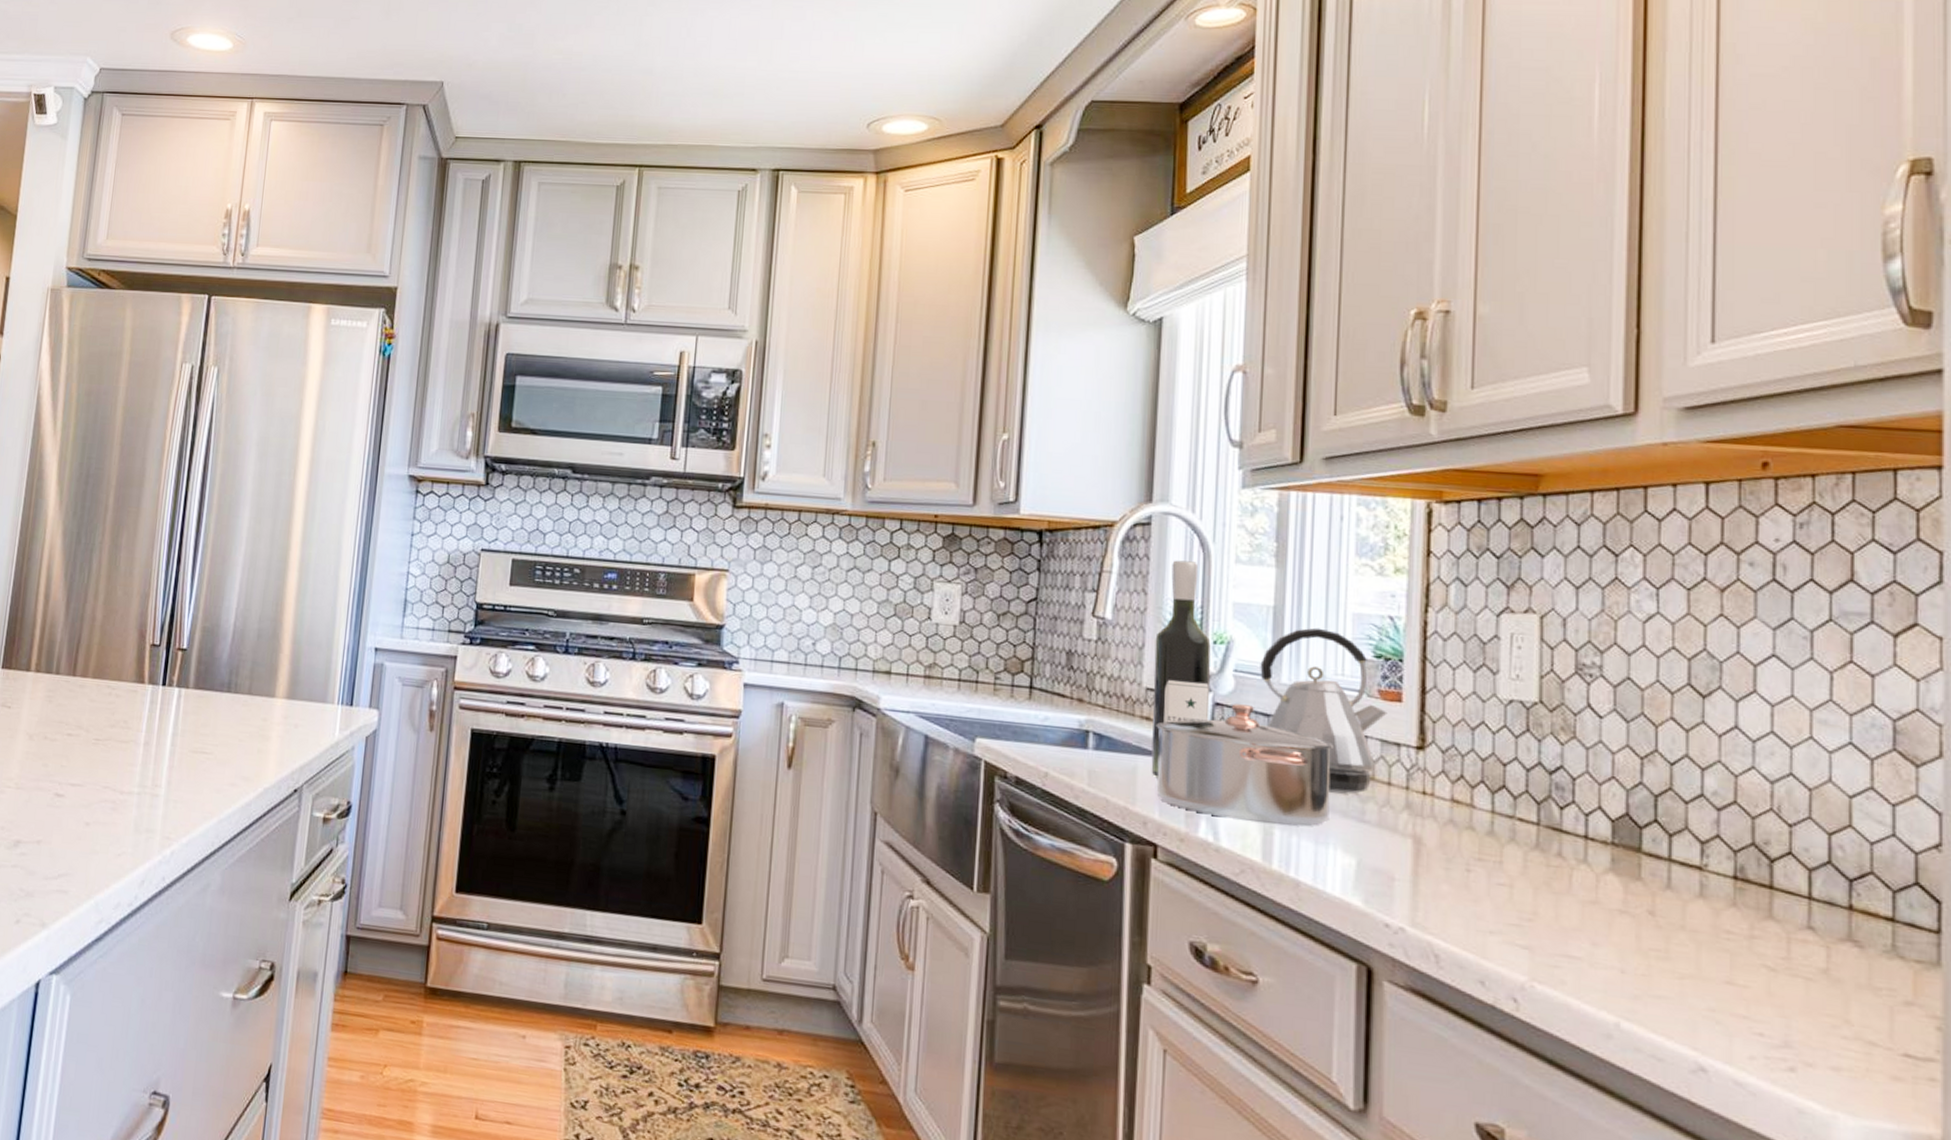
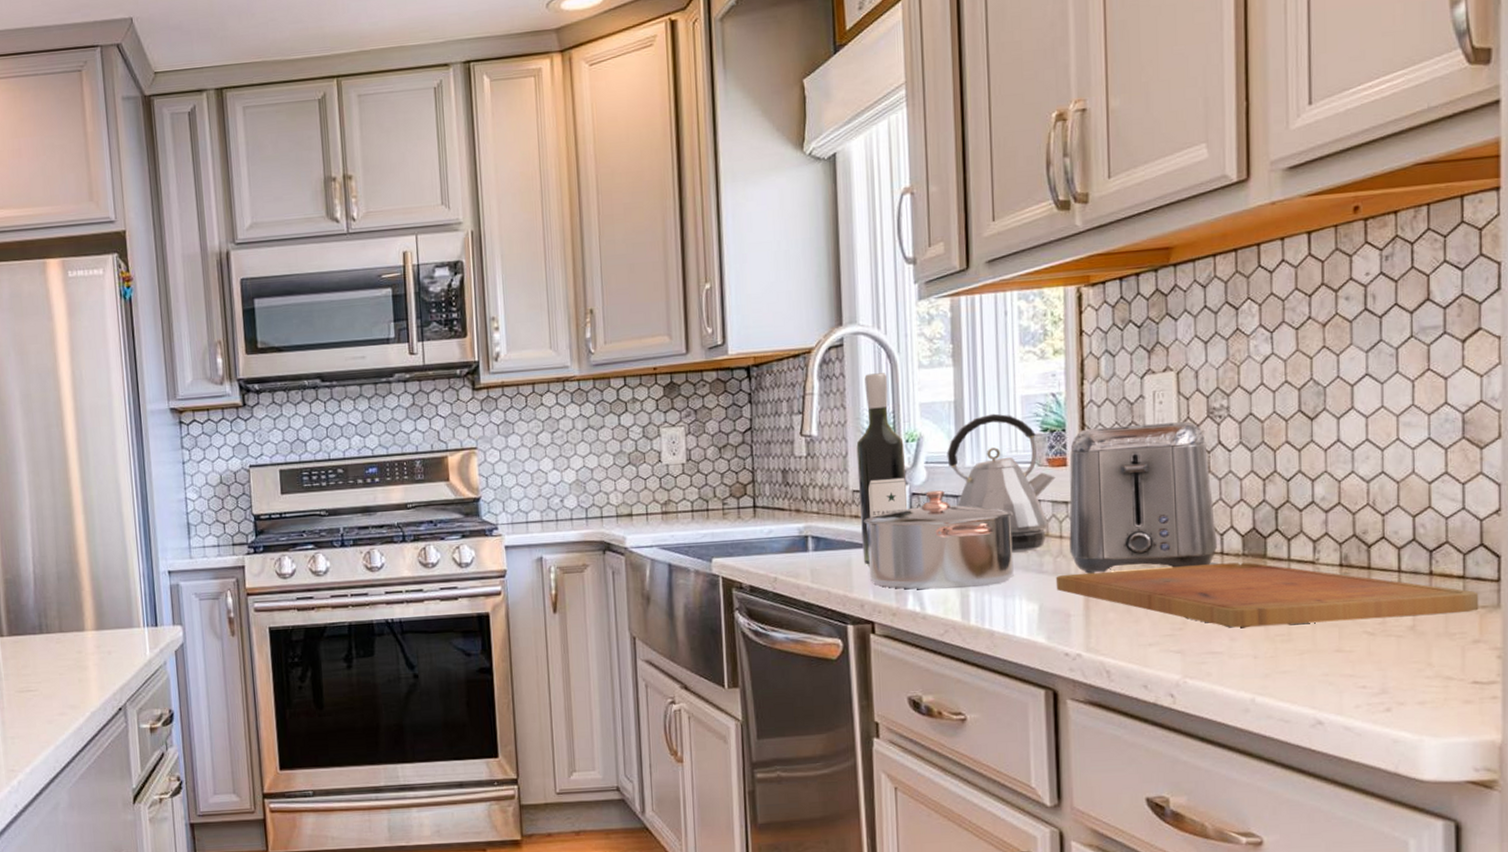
cutting board: none [1379,828,1913,965] -> present [1055,562,1479,628]
toaster: none [1399,663,1580,849] -> present [1069,421,1217,574]

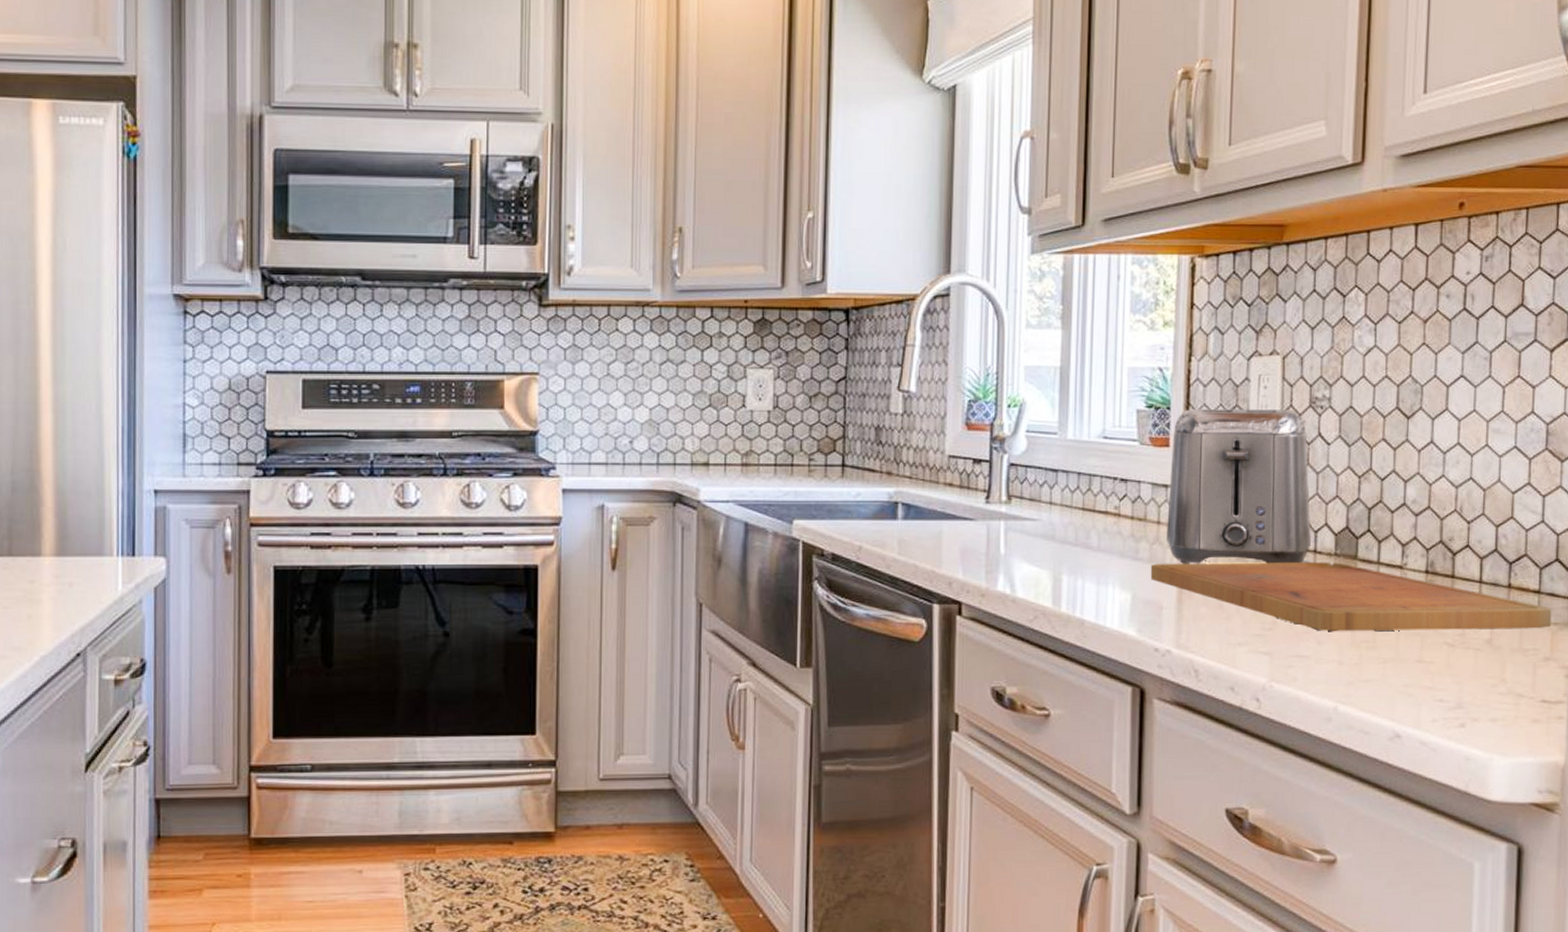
bottle: present [856,373,908,565] -> none [954,329,1006,539]
cooking pot: present [864,490,1014,590] -> none [958,463,1112,571]
kettle: present [947,413,1056,553] -> none [1049,384,1157,536]

